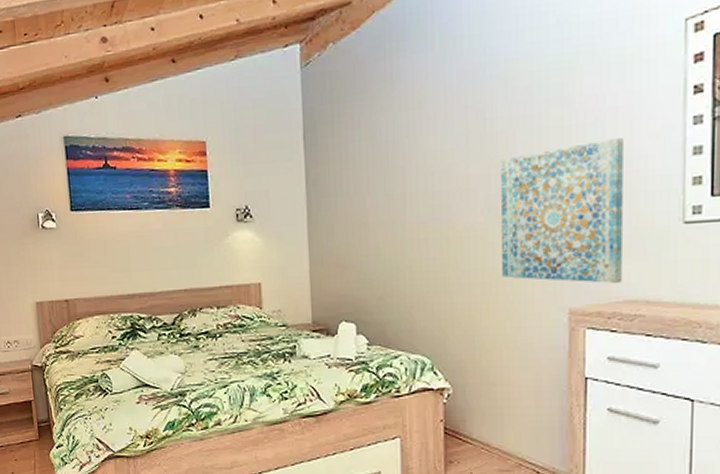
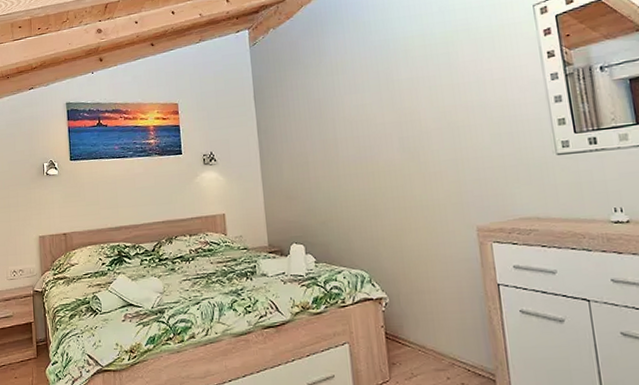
wall art: present [500,138,623,283] -> none [408,92,515,205]

